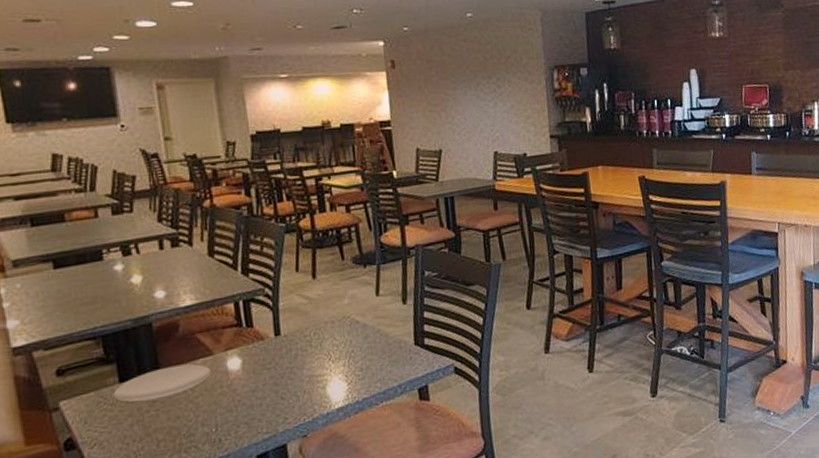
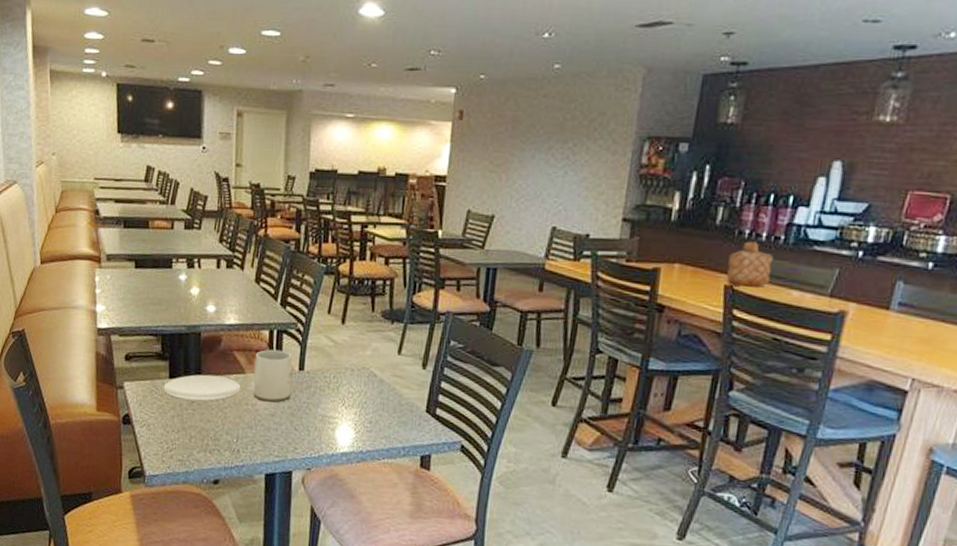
mug: none [222,320,271,379] -> present [253,349,294,403]
basket: none [636,138,669,176] -> present [726,241,773,287]

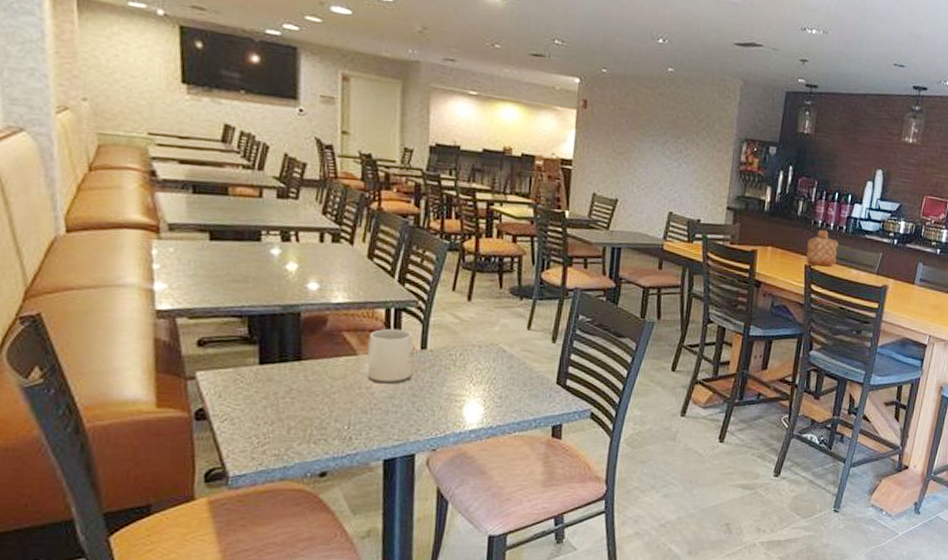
plate: present [163,374,241,403] -> none [251,358,352,389]

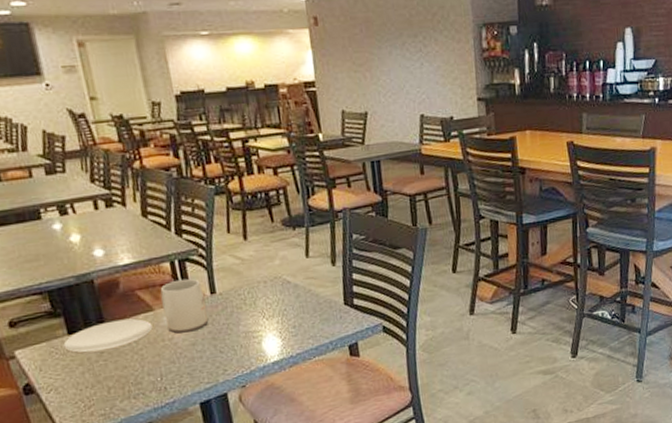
plate: none [251,358,352,389] -> present [63,318,153,354]
basket: present [806,229,839,267] -> none [566,102,598,142]

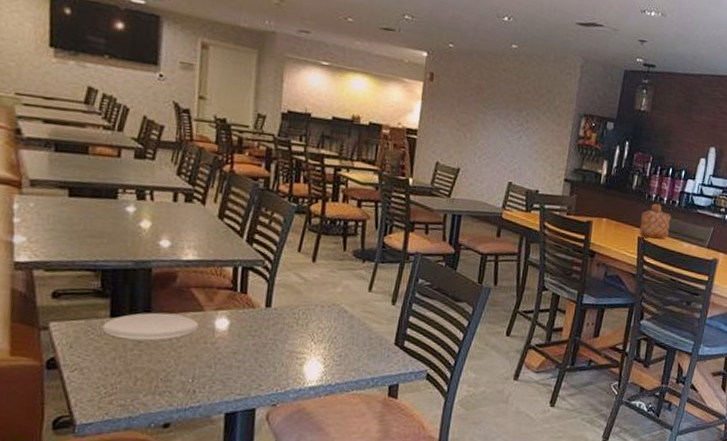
mug: present [160,278,209,334] -> none [213,286,260,340]
basket: none [566,102,598,142] -> present [639,203,671,239]

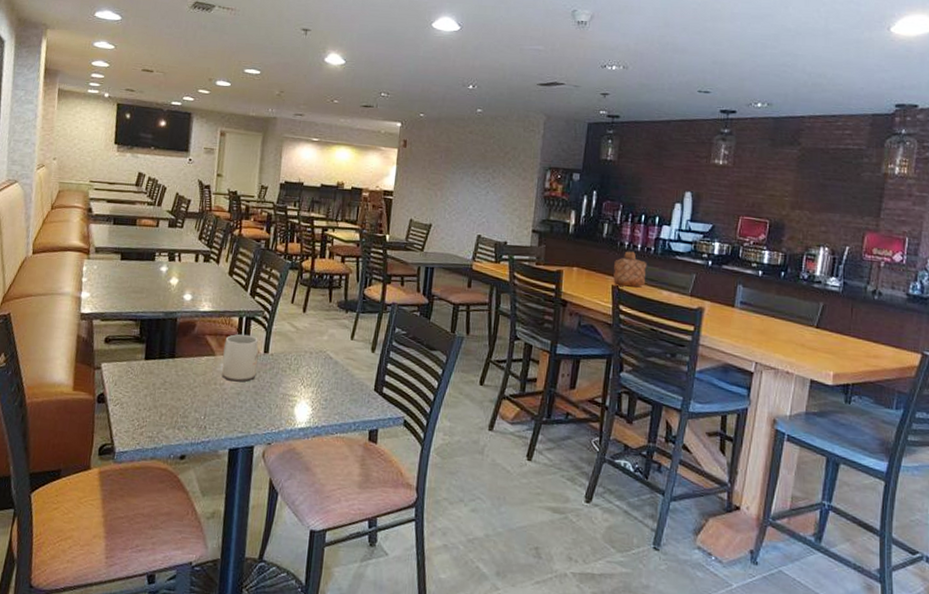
plate: present [102,312,199,342] -> none [138,356,211,382]
mug: none [213,286,260,340] -> present [222,334,259,382]

